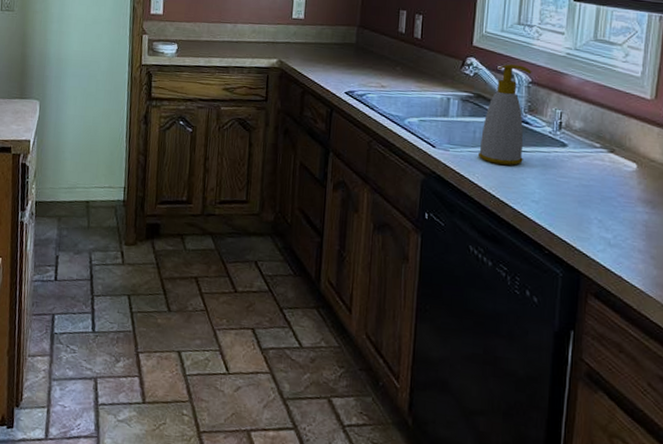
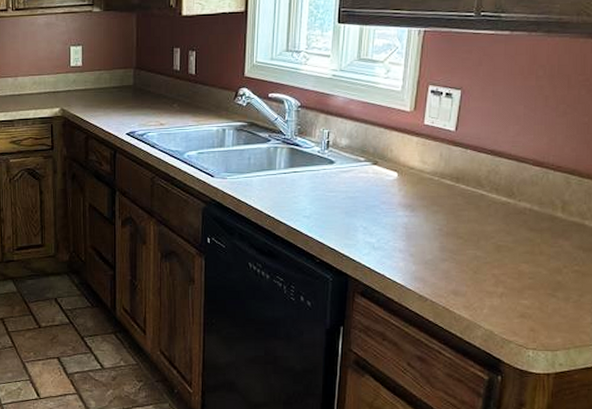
soap bottle: present [477,64,532,166] -> none [253,91,301,186]

